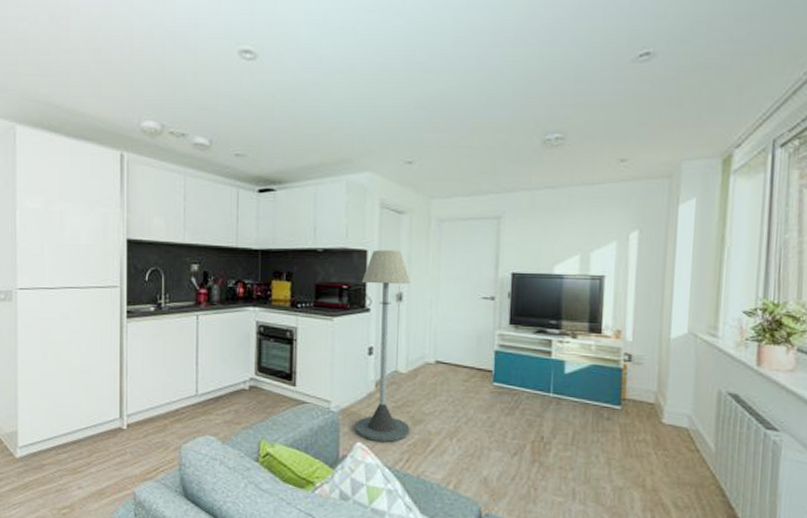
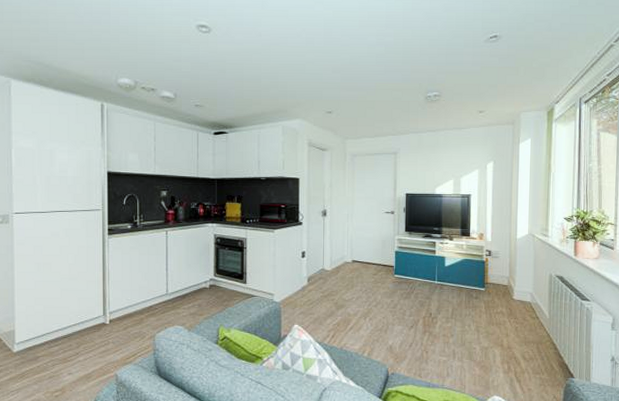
floor lamp: present [354,249,411,442] -> none [292,177,334,323]

